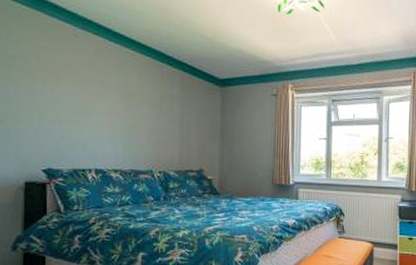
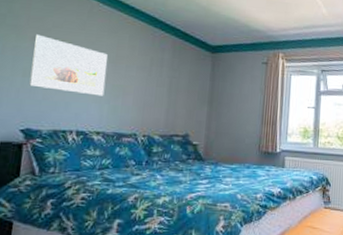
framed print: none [45,75,119,134] -> present [29,34,108,96]

